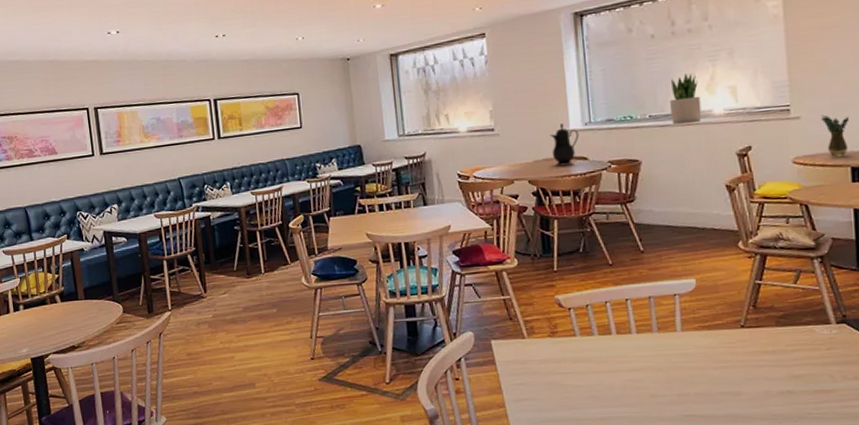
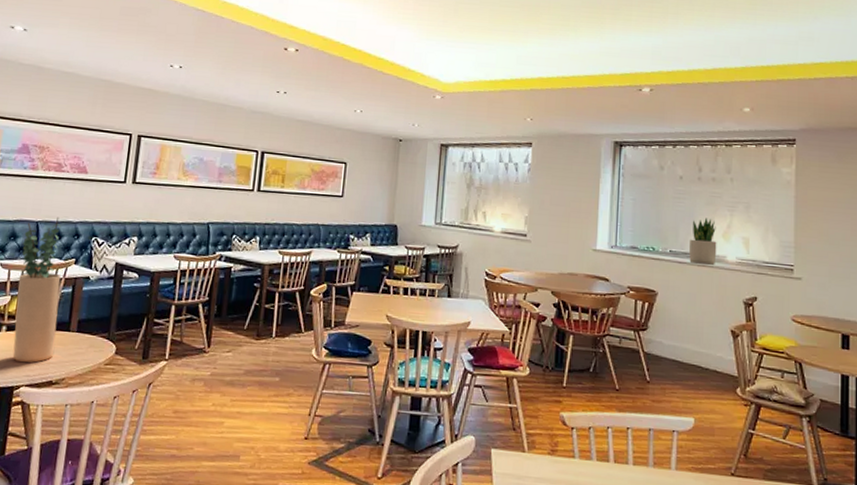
vase: none [16,199,70,335] -> present [12,217,61,363]
coffeepot: present [550,123,579,166] -> none [577,242,604,284]
vase: present [820,114,850,157] -> none [819,280,844,322]

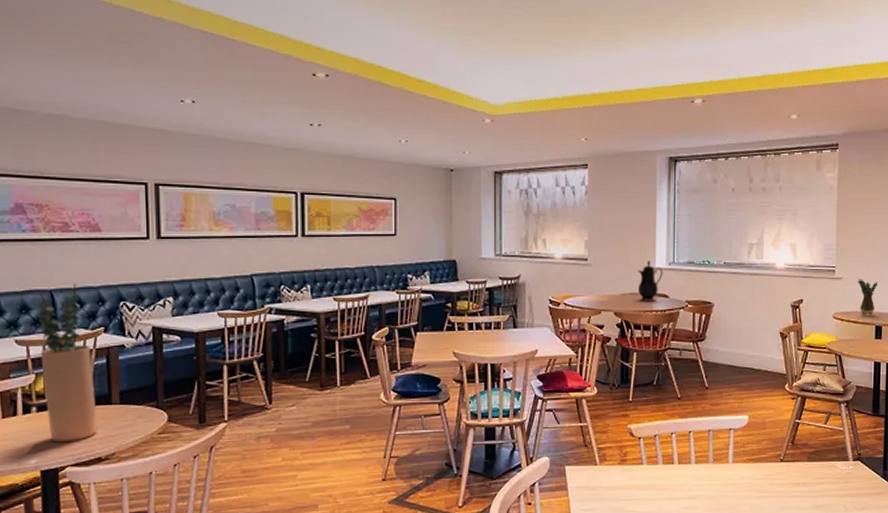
coffeepot: none [577,242,604,284] -> present [637,261,663,301]
planter: present [689,217,717,266] -> none [742,227,767,274]
vase: none [819,280,844,322] -> present [857,278,878,315]

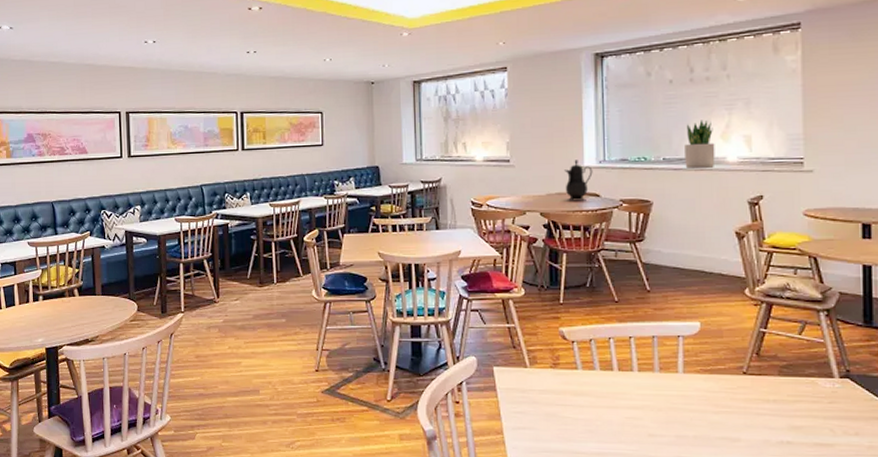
vase: present [37,283,98,443] -> none [43,196,86,326]
planter: none [742,227,767,274] -> present [685,119,715,170]
vase: present [857,278,878,315] -> none [834,169,863,212]

